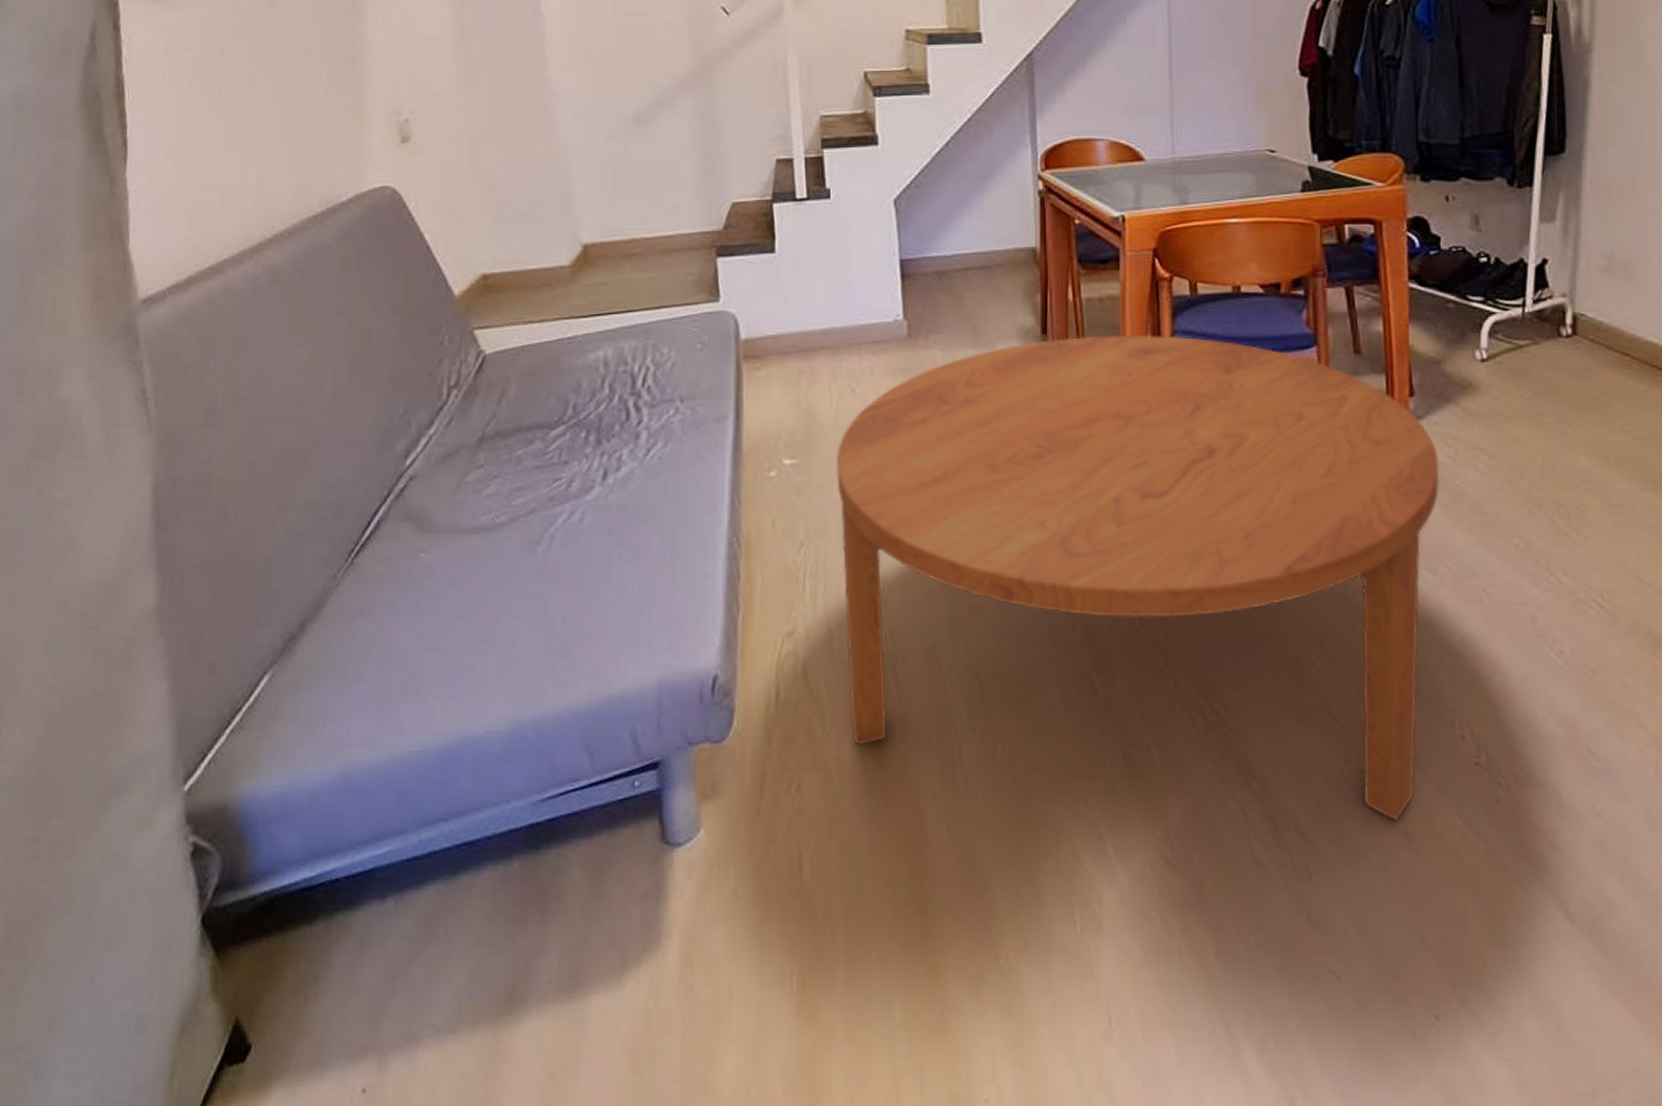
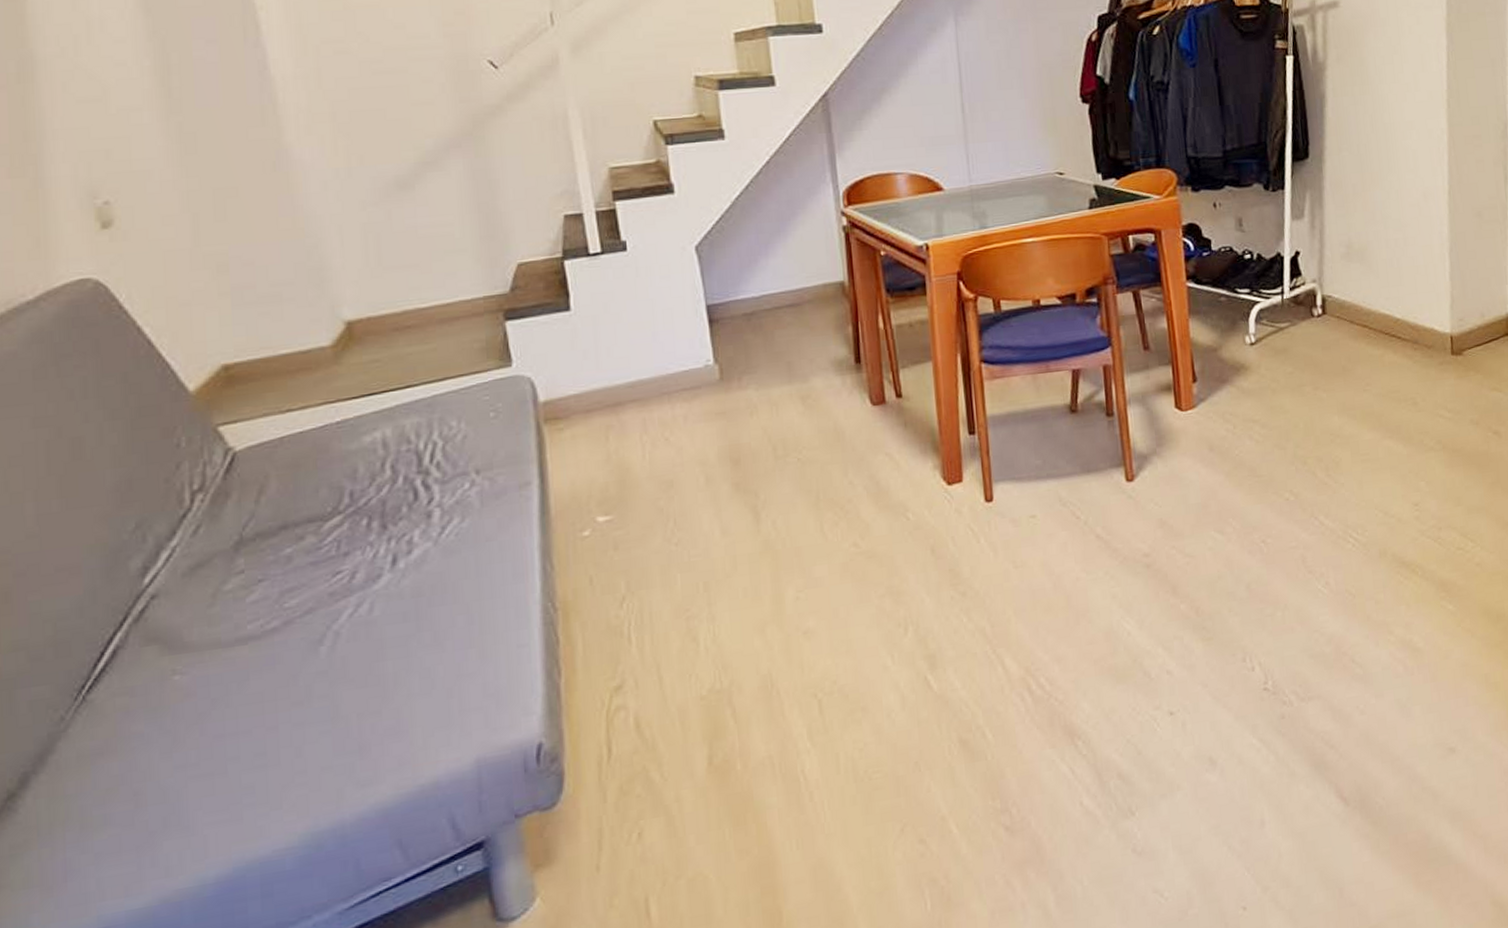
coffee table: present [836,334,1440,821] -> none [654,351,1222,783]

